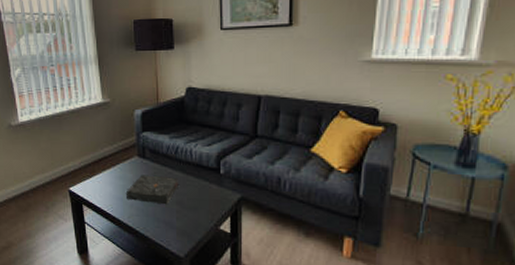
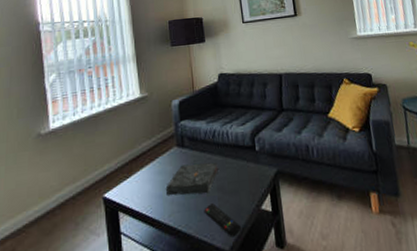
remote control: none [161,214,198,247] -> present [203,203,242,238]

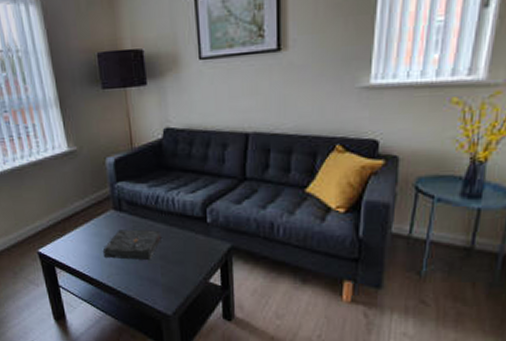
remote control: present [203,203,242,238] -> none [144,271,186,304]

